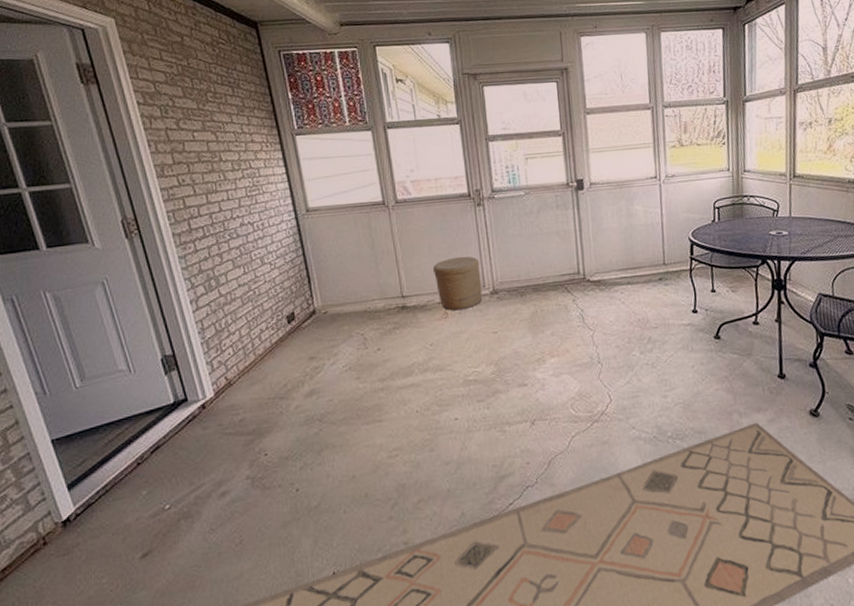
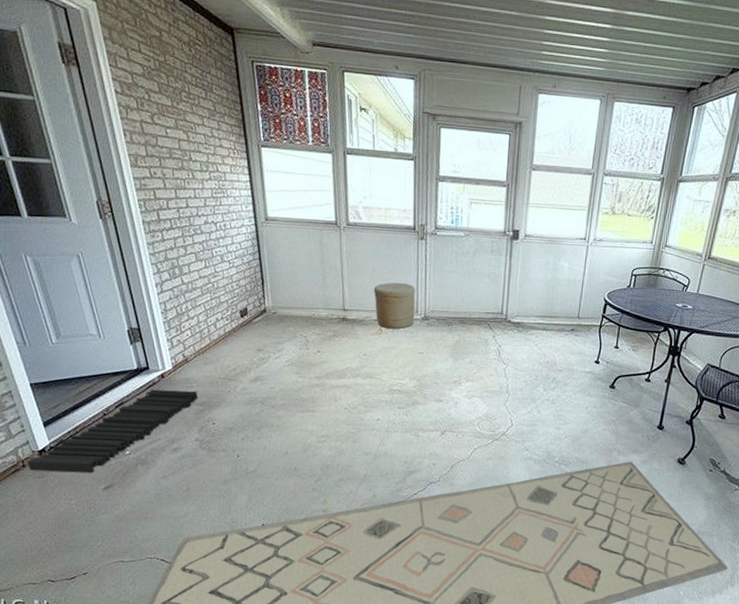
doormat: none [49,419,247,549] -> present [27,389,199,474]

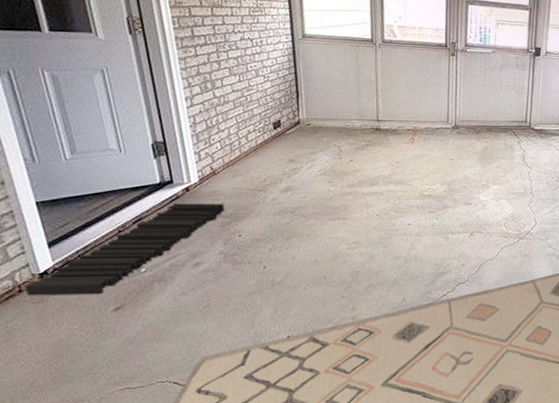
woven basket: present [373,282,416,329] -> none [406,94,447,138]

